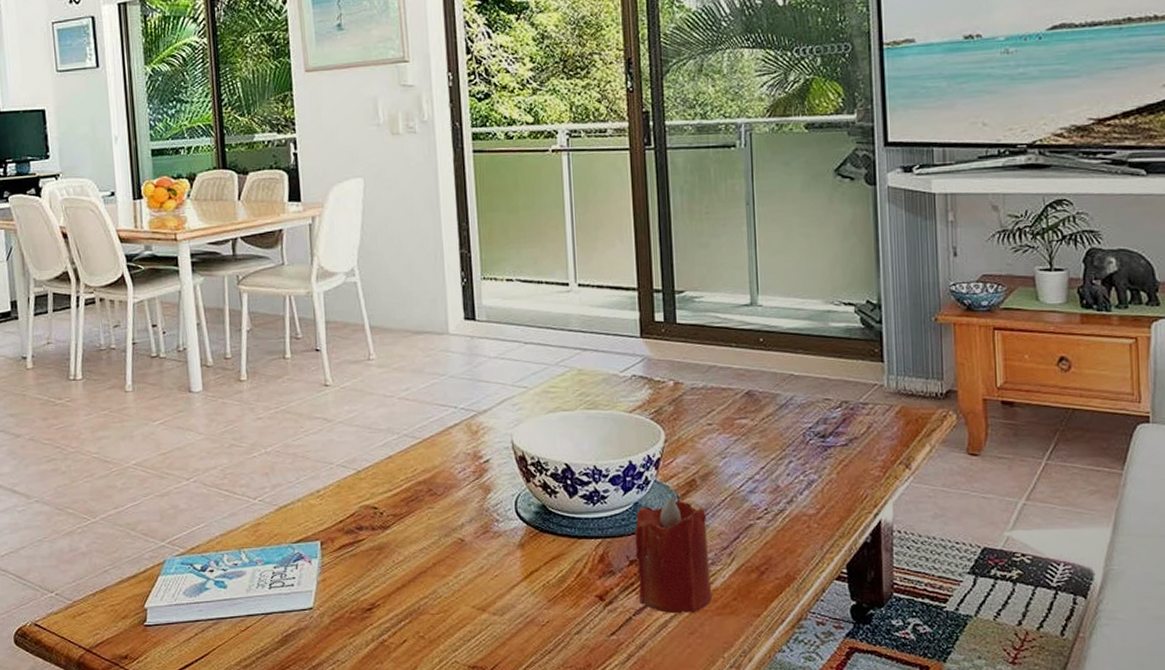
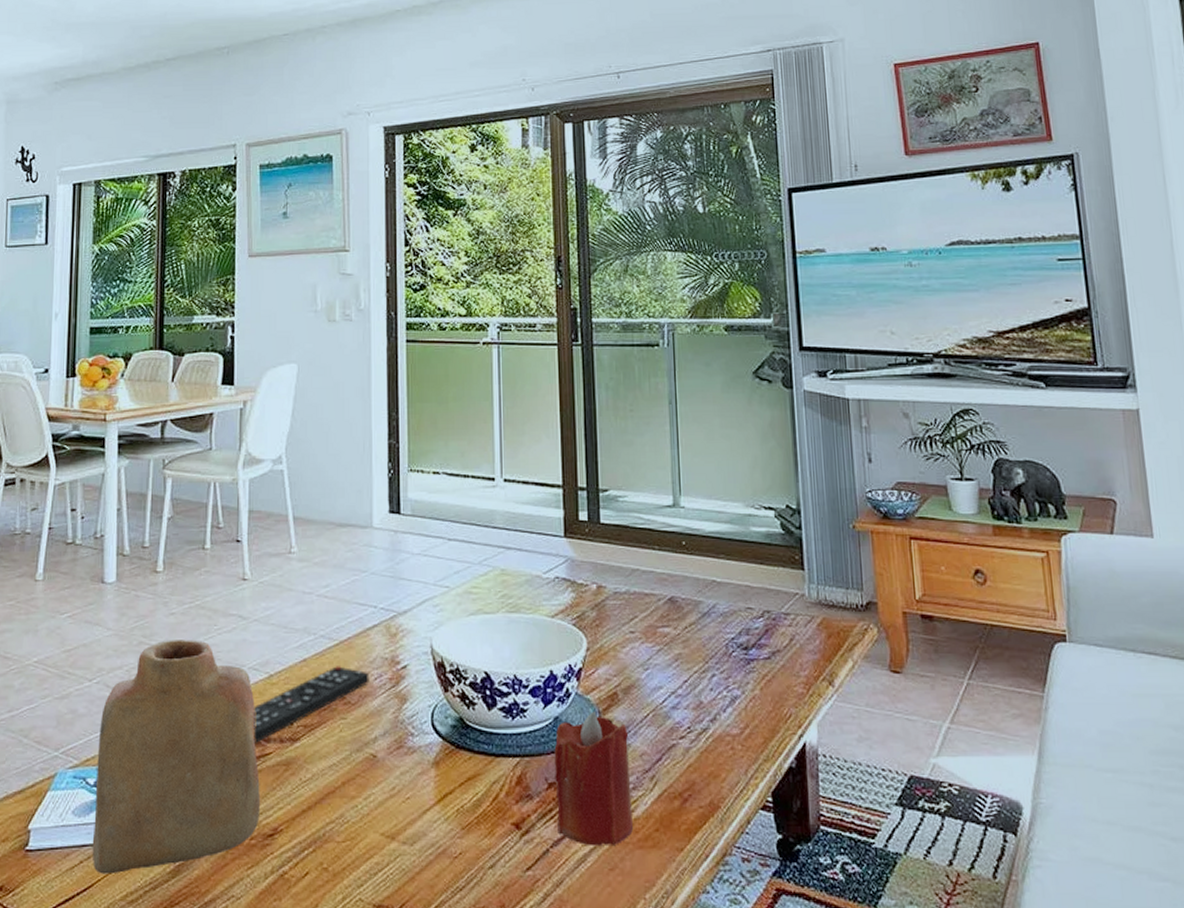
vase: none [201,441,358,644] -> present [92,640,260,875]
remote control: none [345,461,454,531] -> present [253,666,370,743]

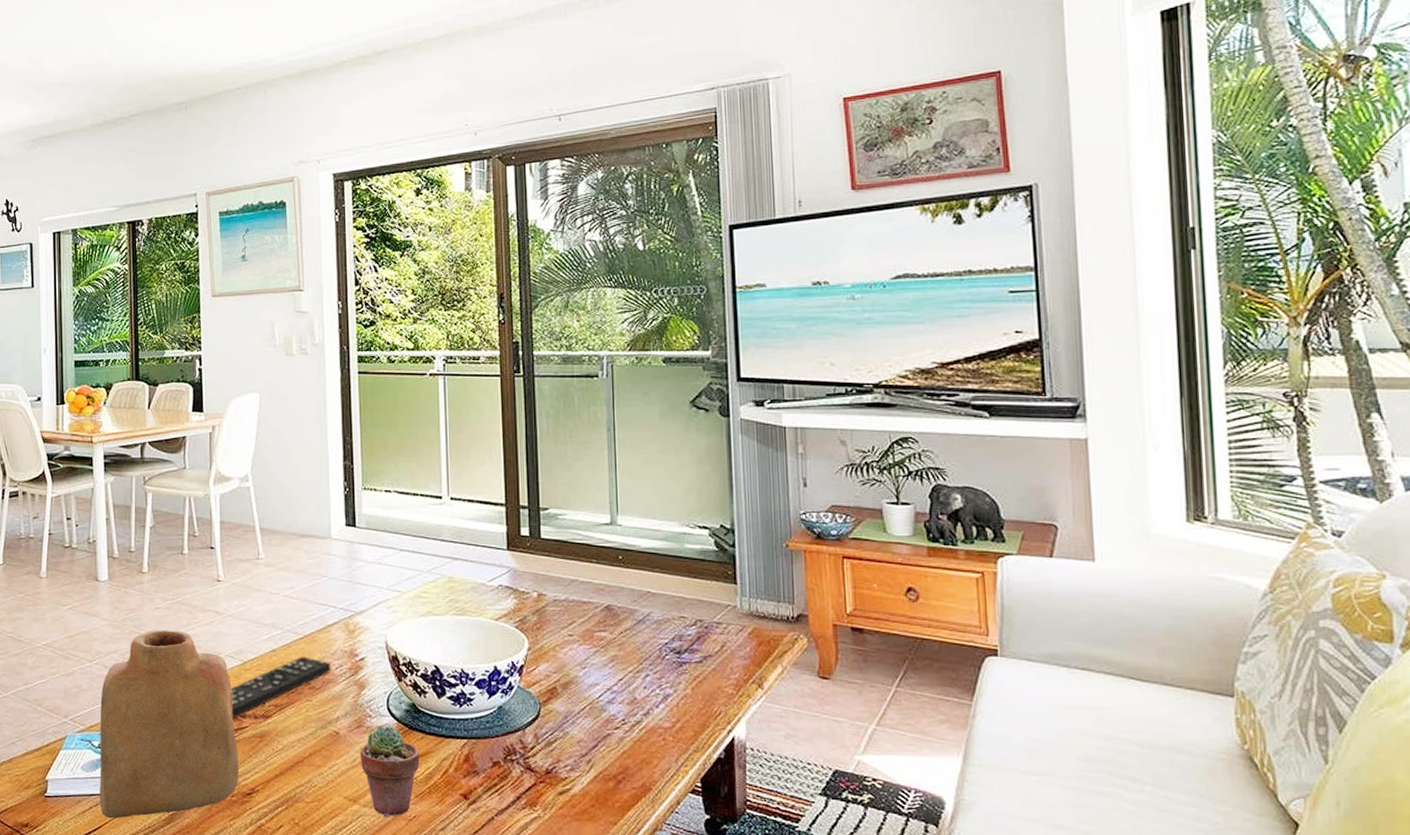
potted succulent: none [399,744,467,854] -> present [359,725,420,817]
candle: present [554,711,633,847] -> none [498,702,570,817]

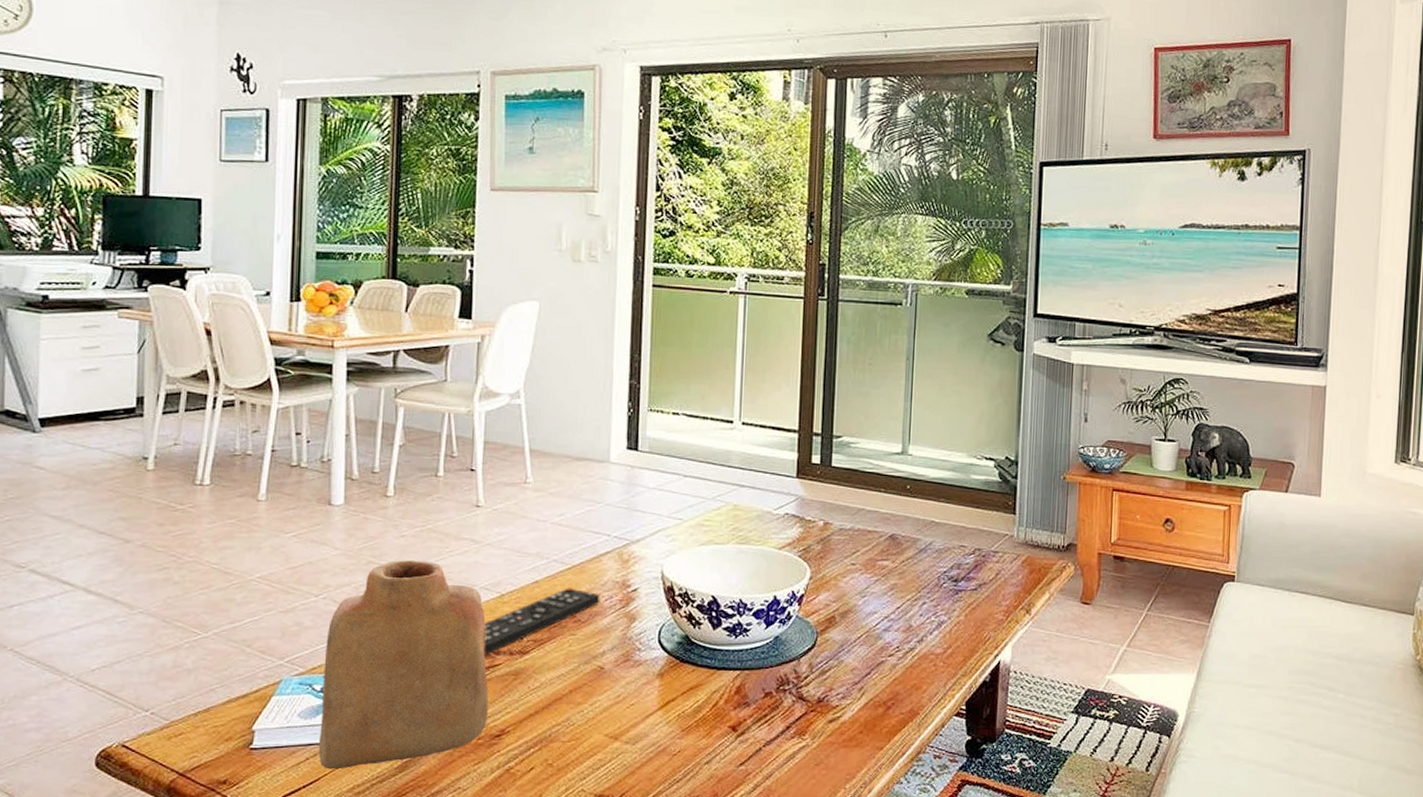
potted succulent: present [359,725,420,817] -> none [625,658,689,752]

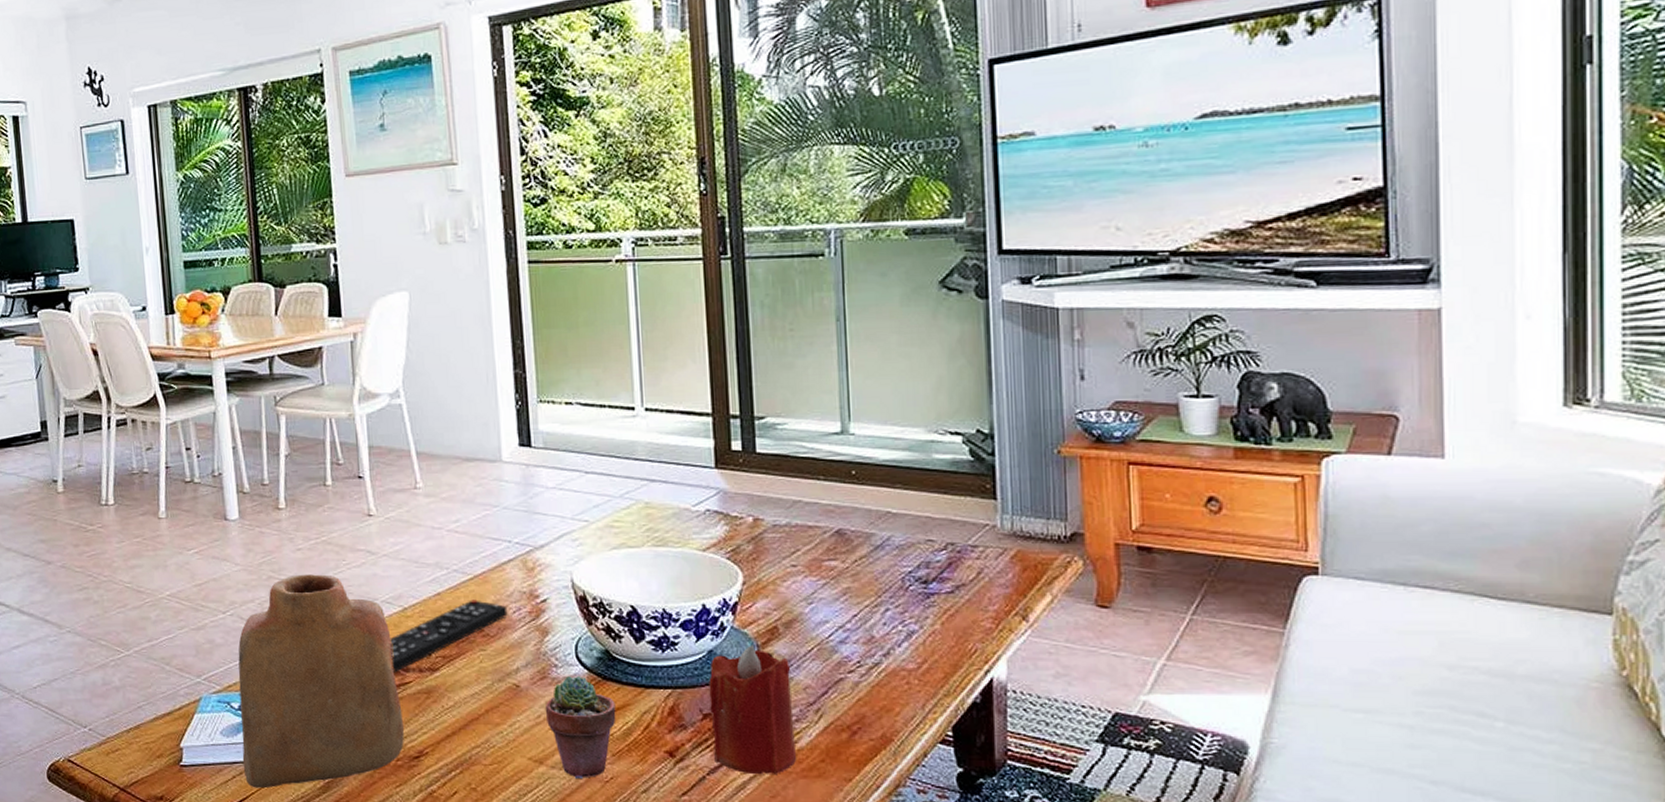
potted succulent: none [625,658,689,752] -> present [544,675,616,778]
candle: none [771,632,843,746] -> present [709,645,796,775]

